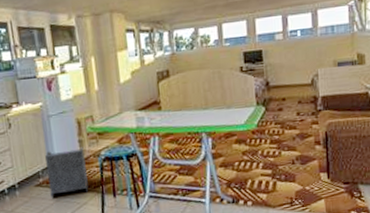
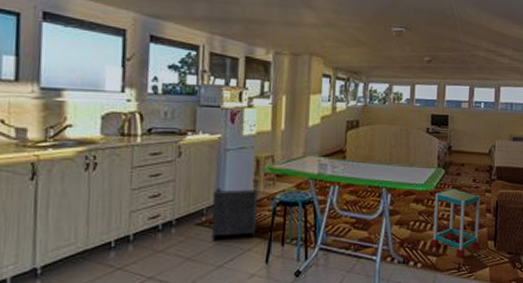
side table: none [258,125,313,193] -> present [431,189,481,258]

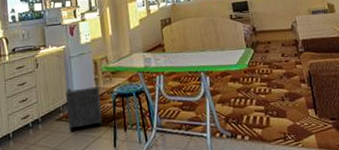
side table: present [431,189,481,258] -> none [249,65,302,128]

